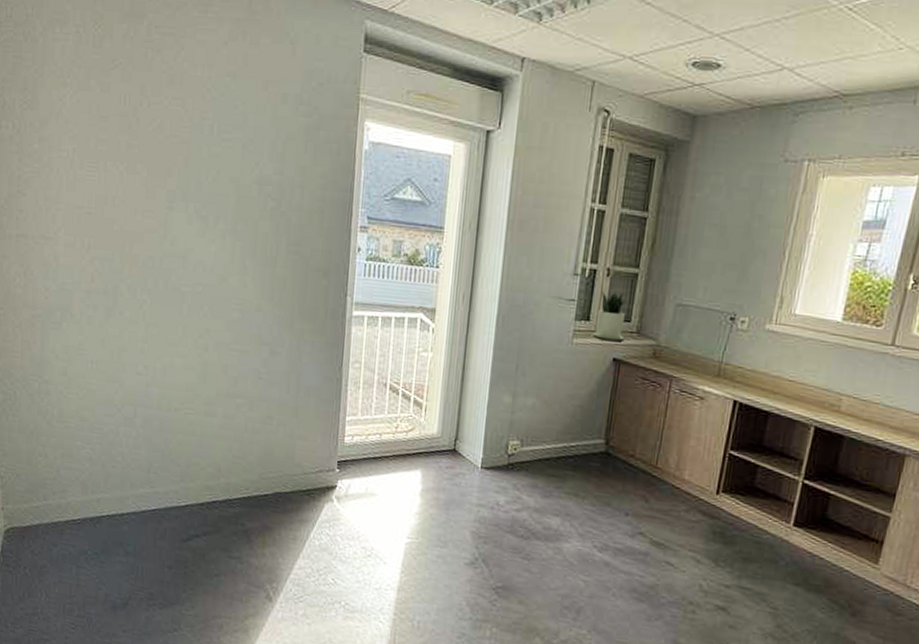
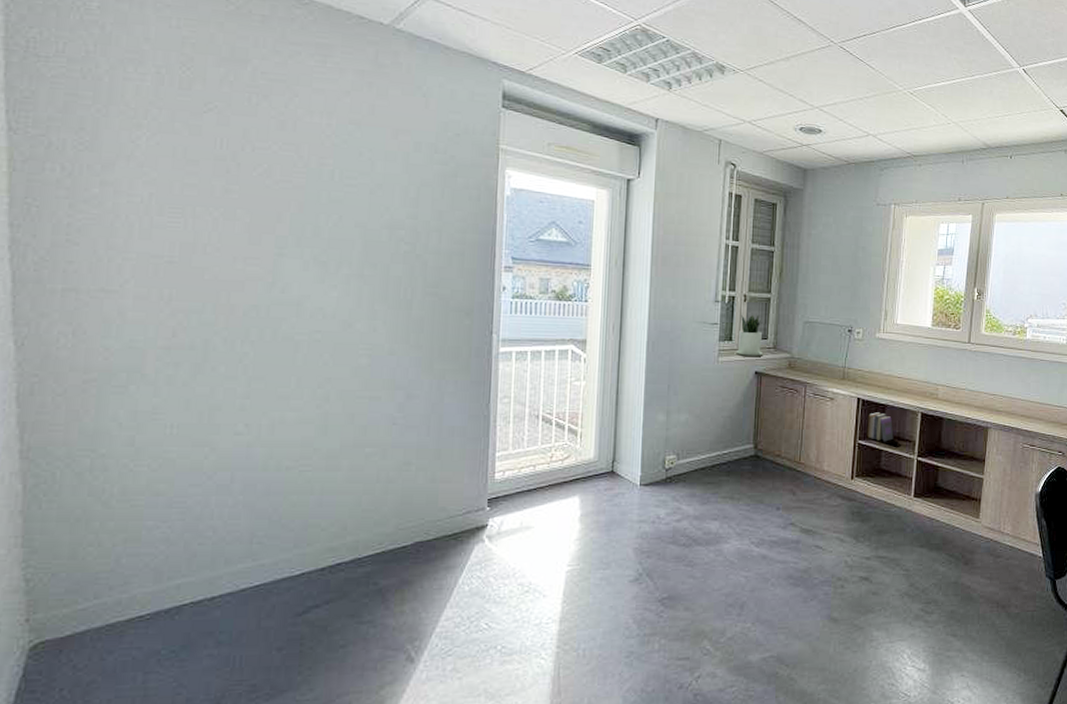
books: none [740,419,776,457] -> present [866,412,894,442]

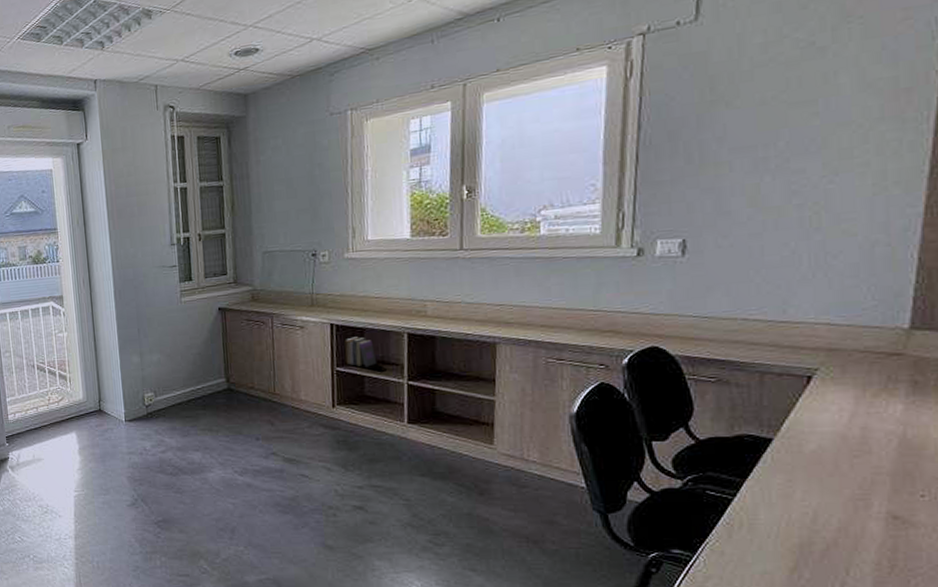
planter: present [736,315,762,356] -> none [197,253,224,294]

